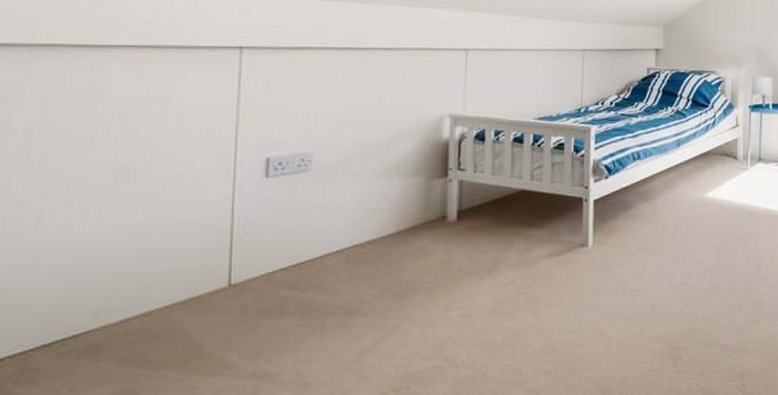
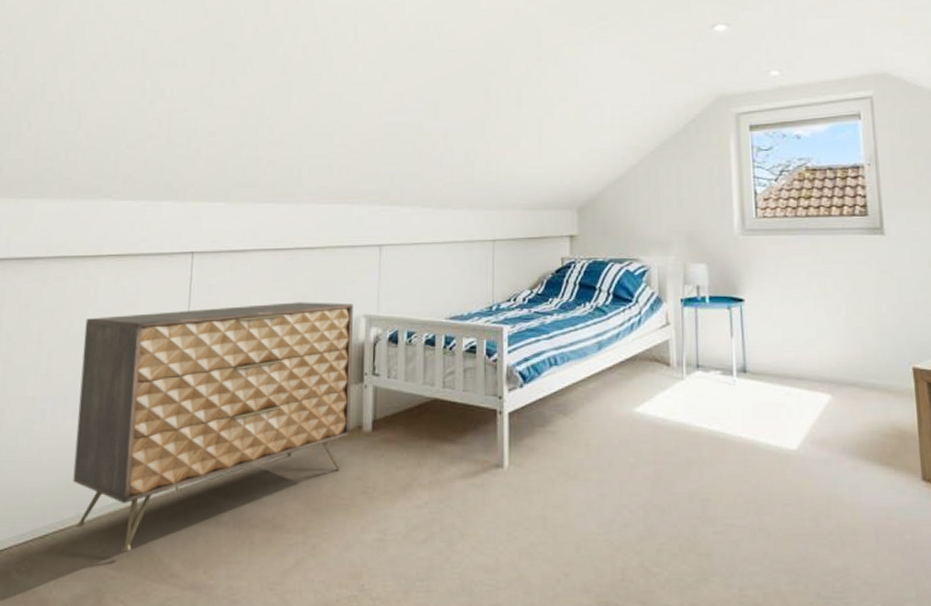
dresser: none [88,101,436,351] -> present [73,302,353,552]

